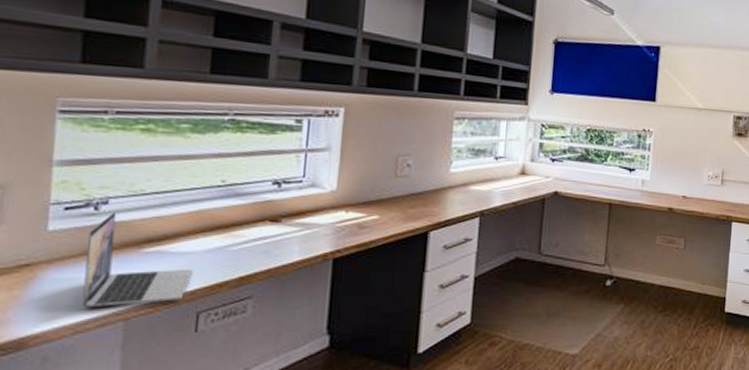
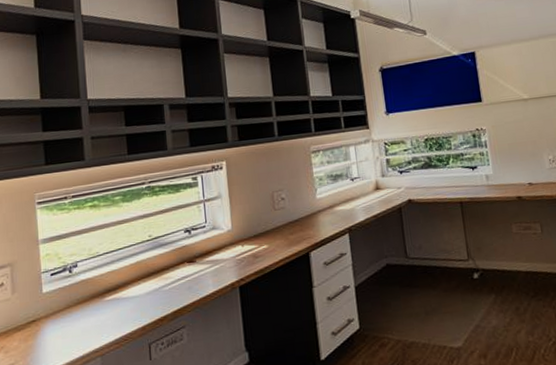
laptop: present [82,212,192,307] -> none [69,272,141,349]

